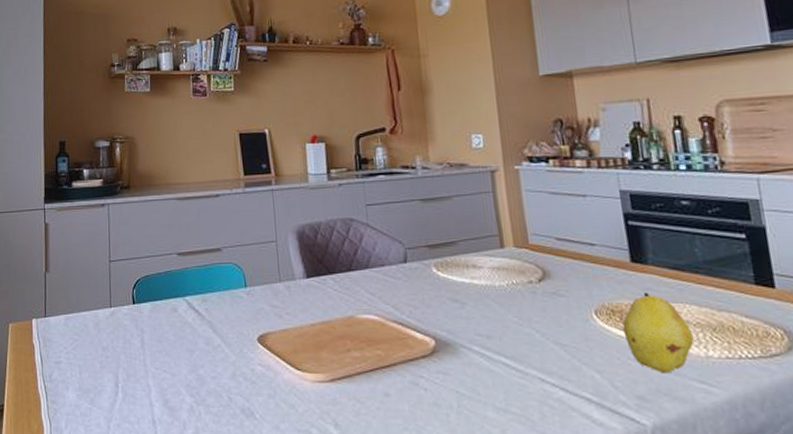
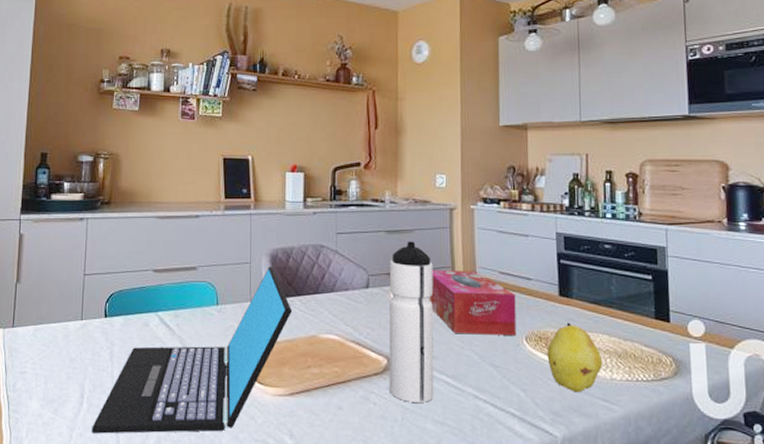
laptop: none [129,244,326,425] -> present [92,267,293,434]
water bottle: none [428,209,492,389] -> present [389,241,434,404]
tissue box: none [476,238,584,310] -> present [428,269,517,336]

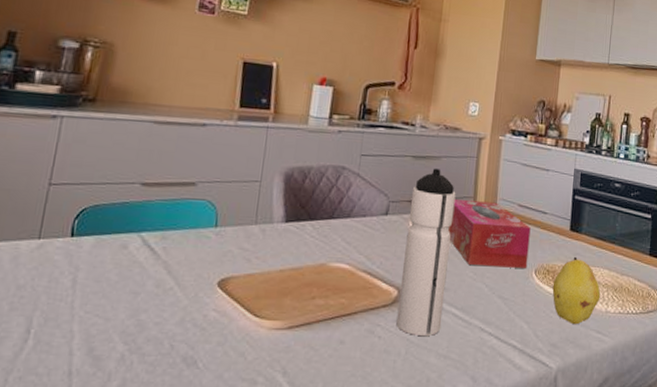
laptop: present [92,267,293,434] -> none [35,187,303,377]

